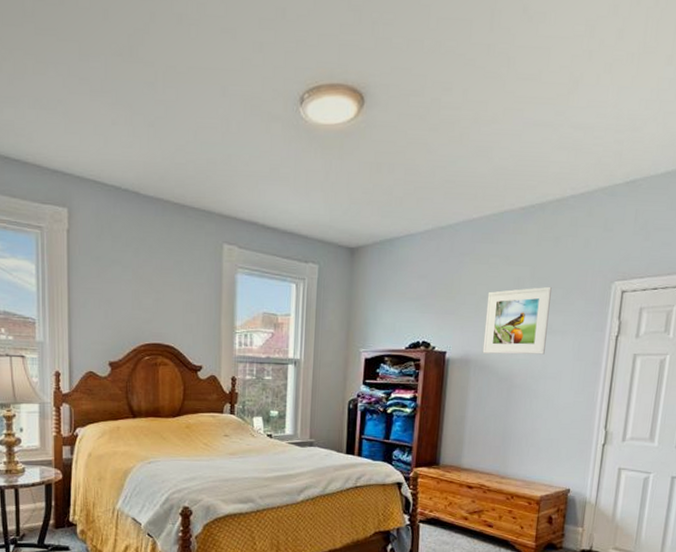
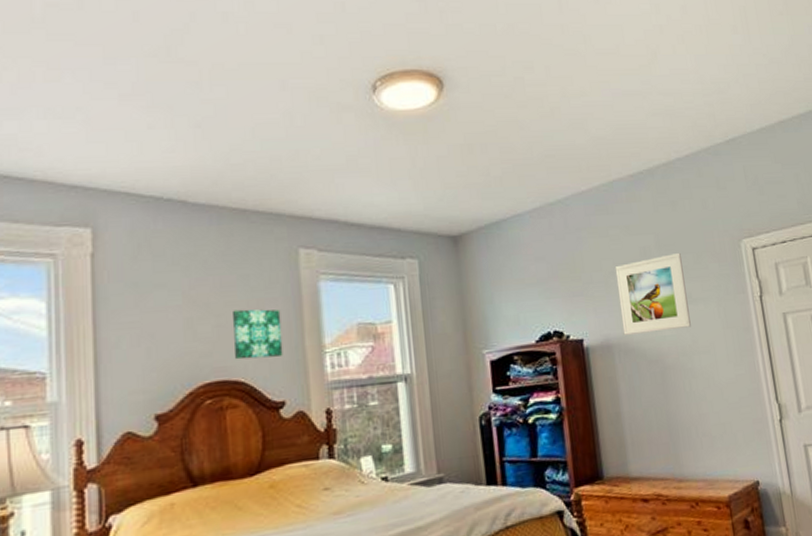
wall art: none [168,289,205,331] -> present [232,309,283,360]

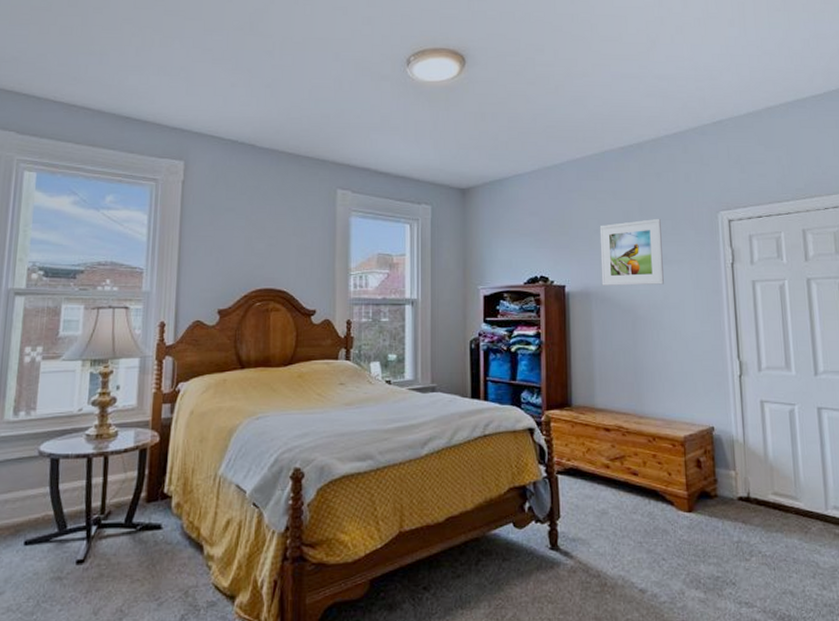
wall art: present [232,309,283,360] -> none [281,234,319,274]

